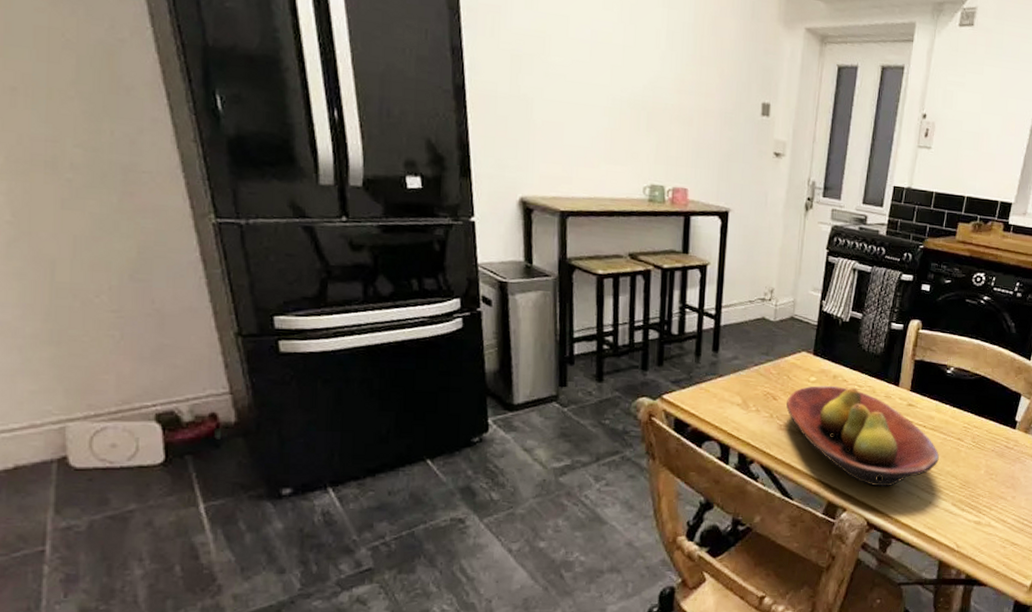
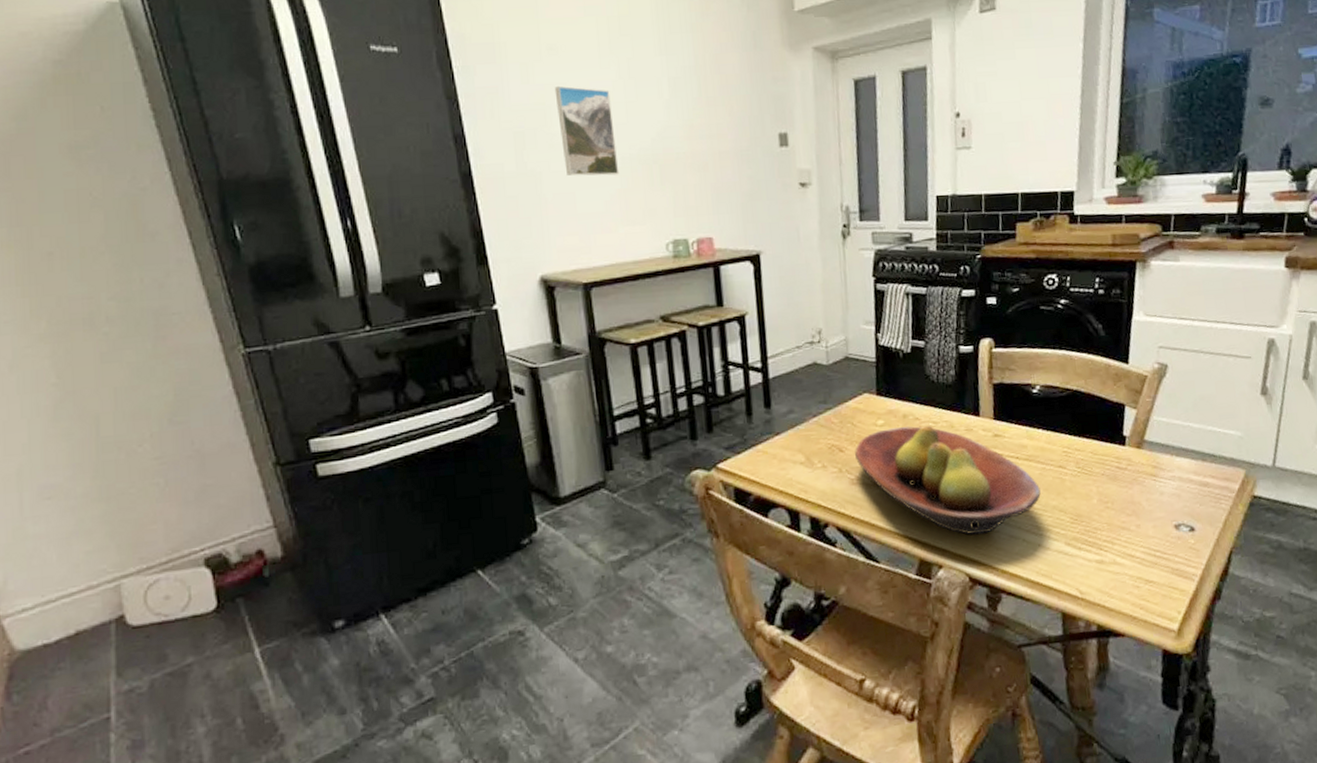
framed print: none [556,18,610,114] -> present [554,86,619,176]

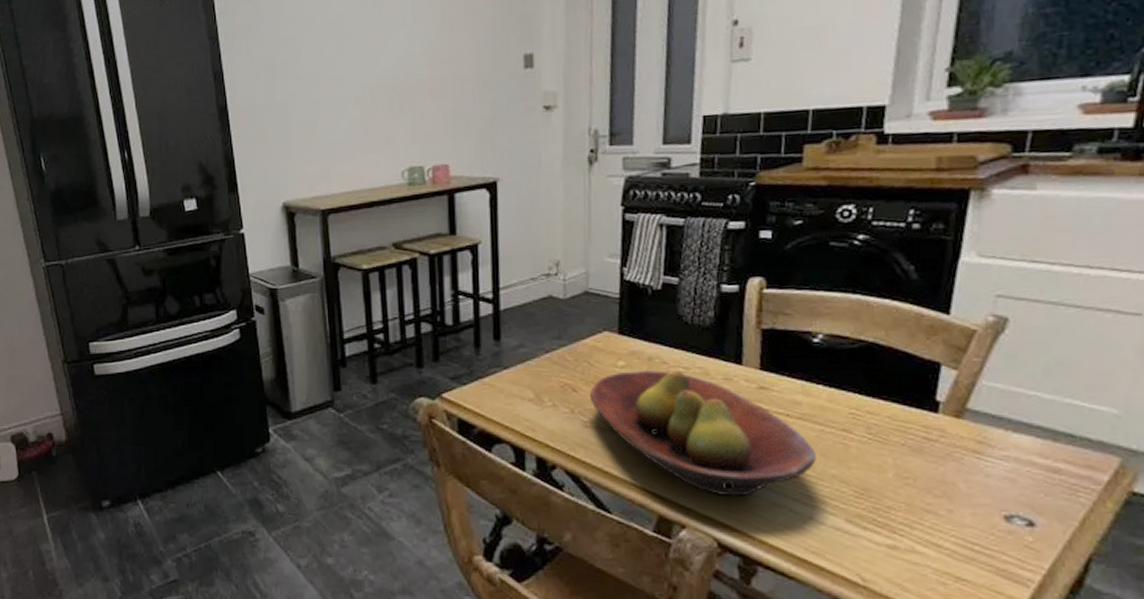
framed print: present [554,86,619,176] -> none [303,20,360,106]

